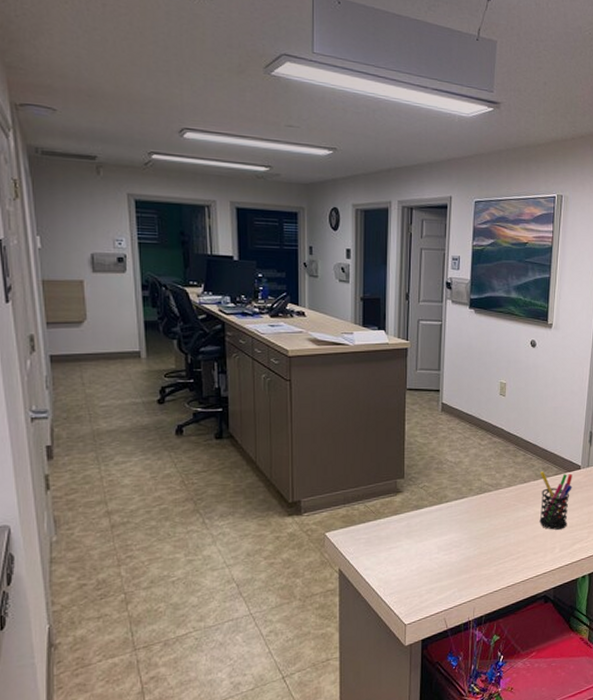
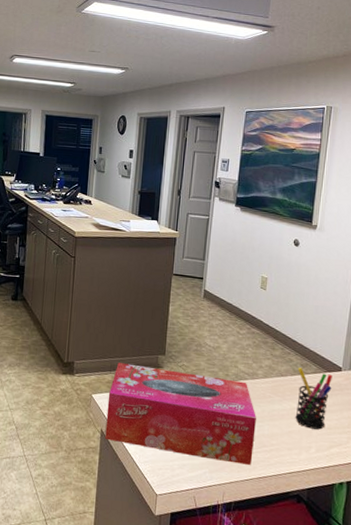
tissue box: none [344,493,502,579] -> present [105,363,256,465]

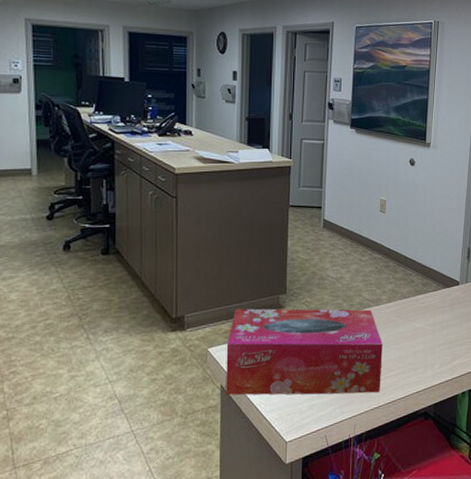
pen holder: present [295,367,332,430] -> none [419,287,451,346]

